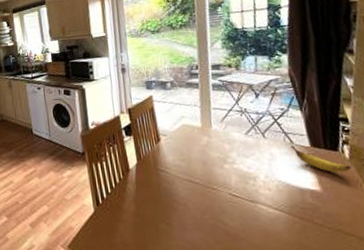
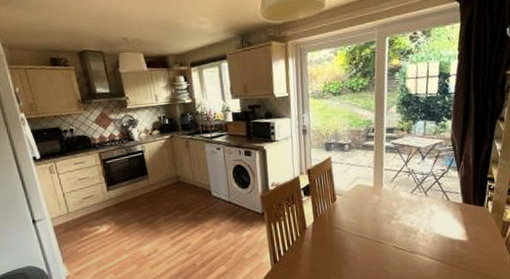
banana: present [291,146,352,173] -> none [448,203,493,225]

